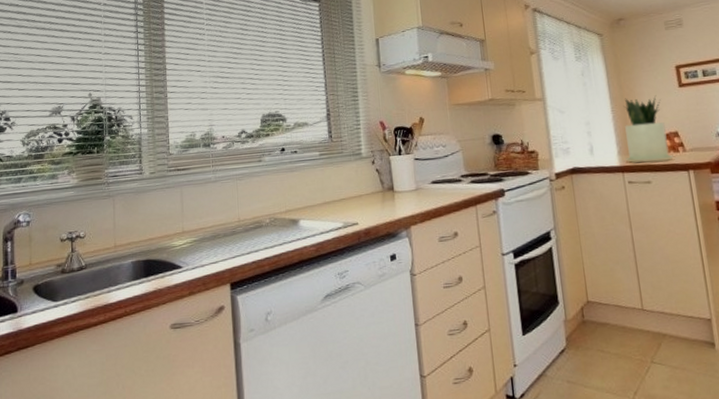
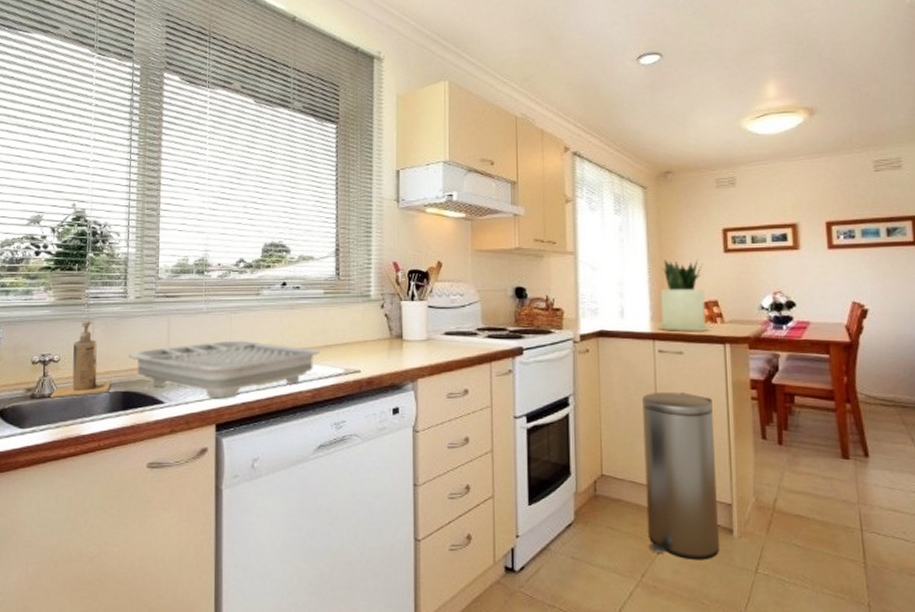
soap dispenser: none [79,198,133,271] -> present [50,321,111,397]
dish rack: none [147,204,320,260] -> present [129,340,320,399]
pedal bin: none [618,218,704,375] -> present [642,393,720,560]

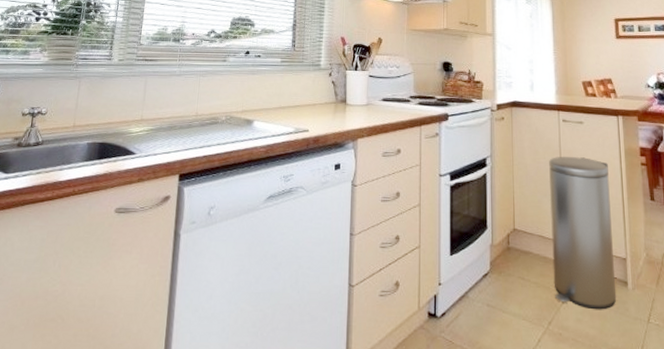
soap dispenser: present [50,321,111,397] -> none [35,79,91,146]
dish rack: present [129,340,320,399] -> none [108,100,274,152]
planter: present [657,259,710,331] -> none [561,42,606,105]

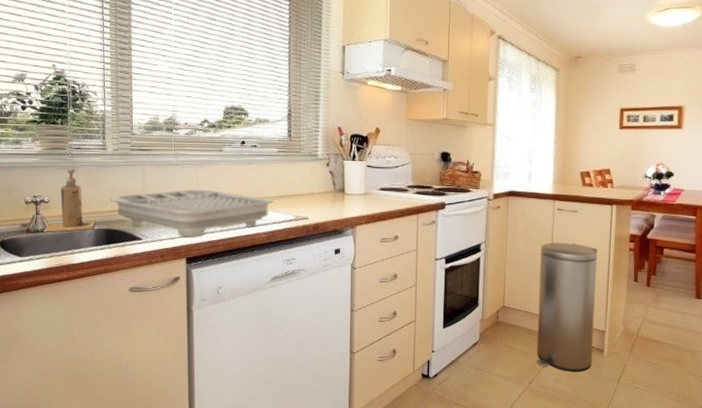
soap dispenser: none [35,79,91,146] -> present [43,168,95,232]
dish rack: none [108,100,274,152] -> present [109,189,274,237]

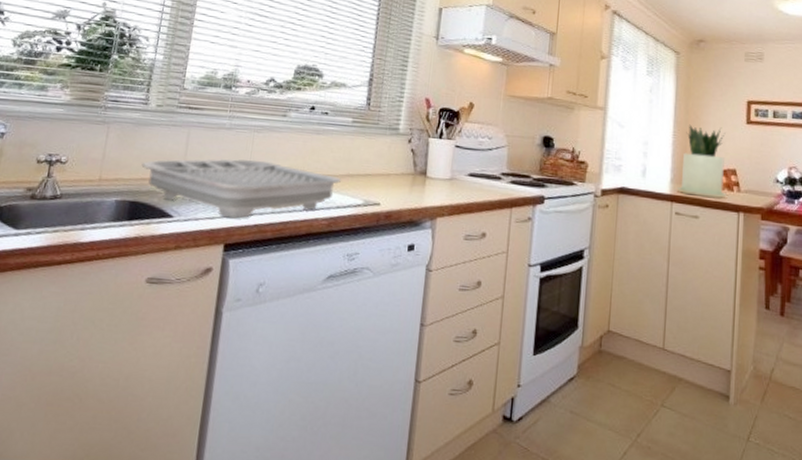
soap dispenser: present [43,168,95,232] -> none [52,124,120,201]
pedal bin: present [536,243,597,372] -> none [646,253,722,425]
planter: none [558,133,602,194] -> present [676,124,727,198]

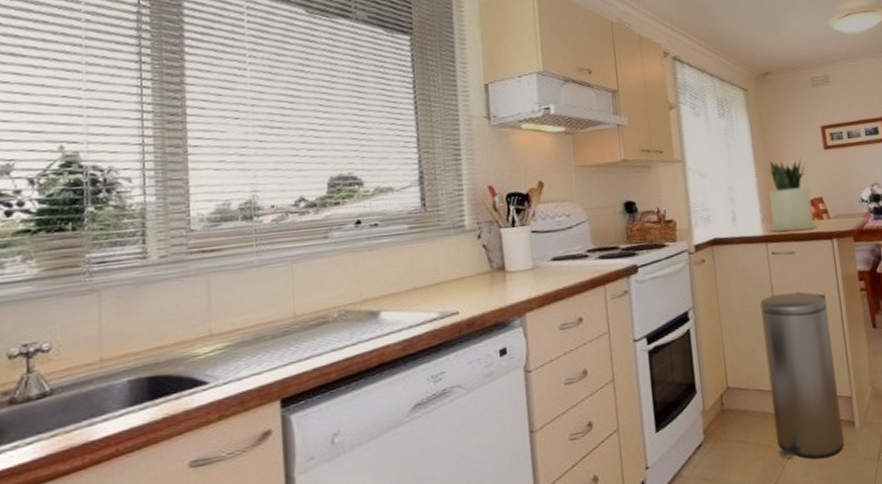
dish rack: present [141,158,341,219] -> none [154,292,408,369]
pedal bin: none [646,253,722,425] -> present [760,292,845,460]

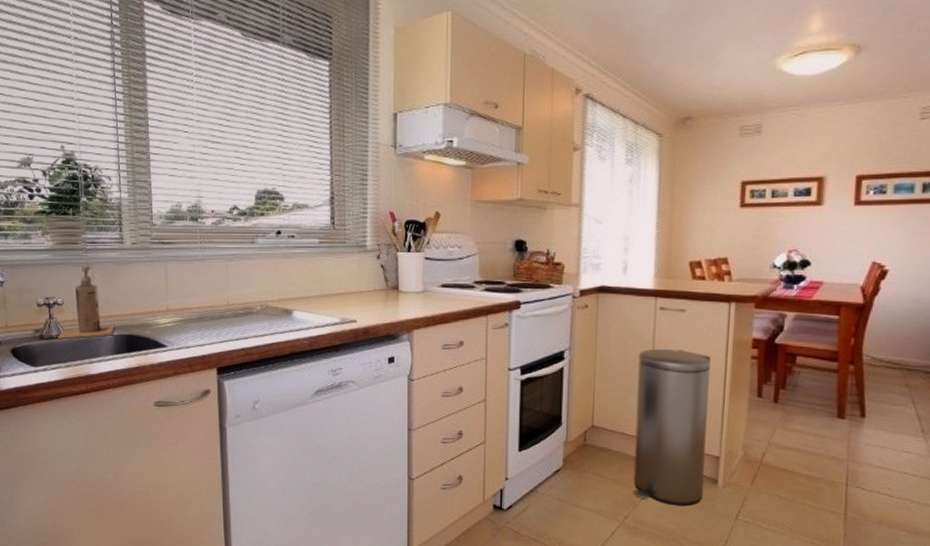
soap dispenser: none [39,293,131,399] -> present [58,265,115,339]
planter: present [768,157,818,232] -> none [661,213,716,289]

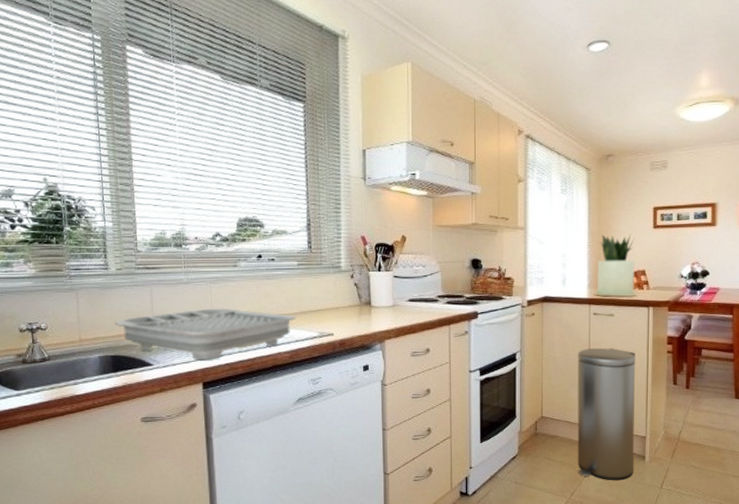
soap dispenser: present [58,265,115,339] -> none [41,291,100,362]
dish rack: none [129,288,316,344] -> present [114,308,296,361]
planter: none [661,213,716,289] -> present [593,234,637,297]

